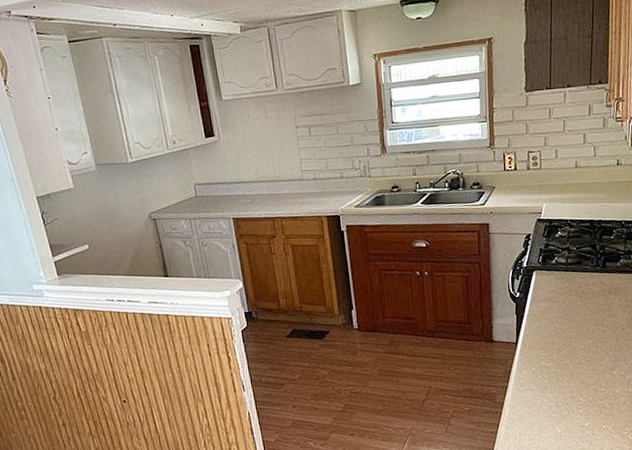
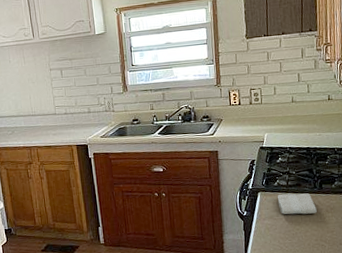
washcloth: none [554,272,599,297] -> present [277,193,317,215]

